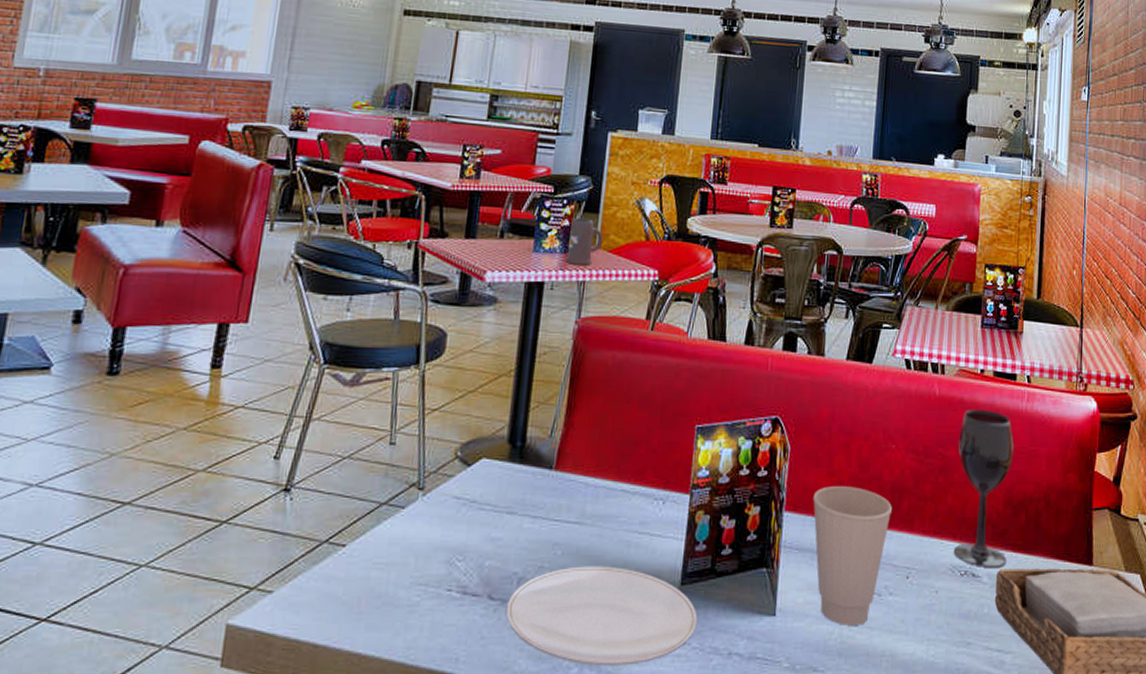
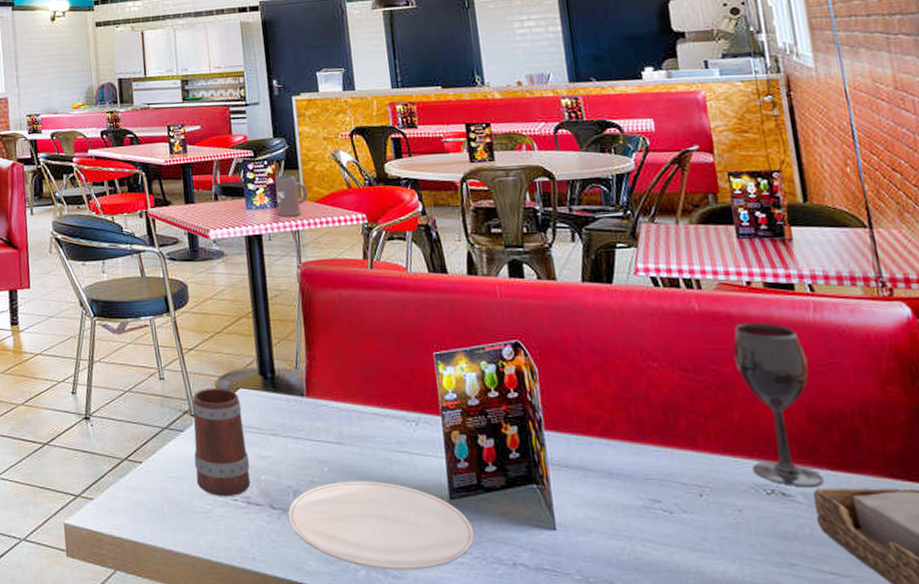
beer mug: none [407,446,480,587] -> present [192,379,251,497]
cup: present [813,486,893,626] -> none [573,405,669,542]

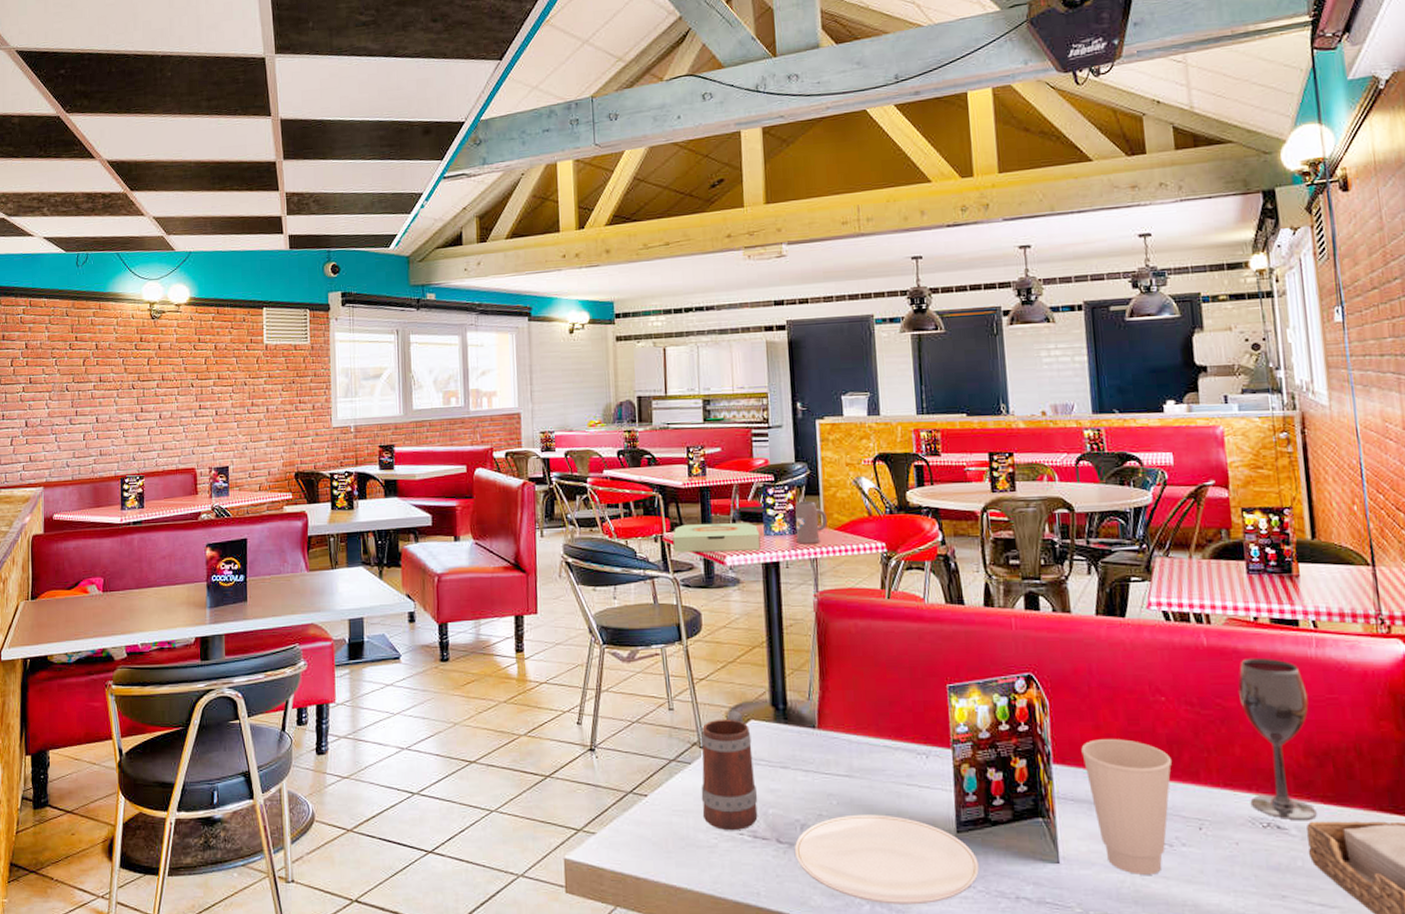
pizza box: none [157,197,243,227] -> present [673,523,761,553]
cup: none [573,405,669,542] -> present [1081,739,1173,875]

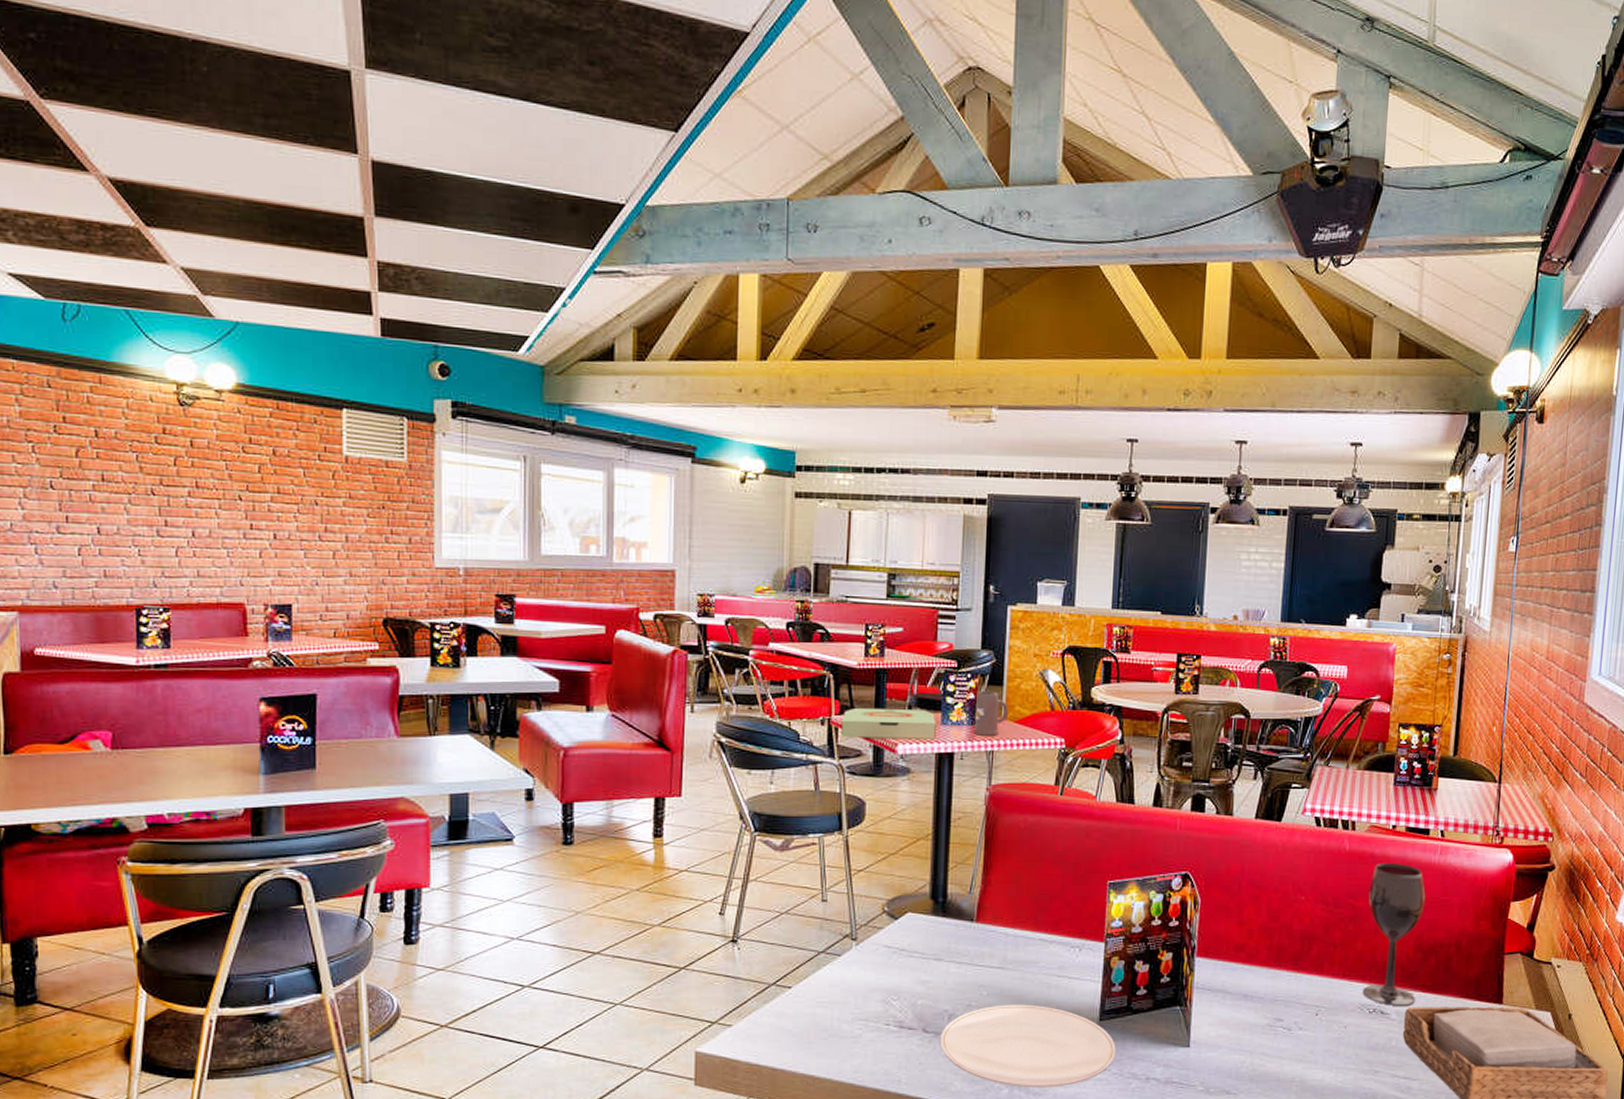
beer mug: present [701,710,758,831] -> none [848,902,908,1022]
cup: present [1081,739,1173,875] -> none [1224,934,1303,1056]

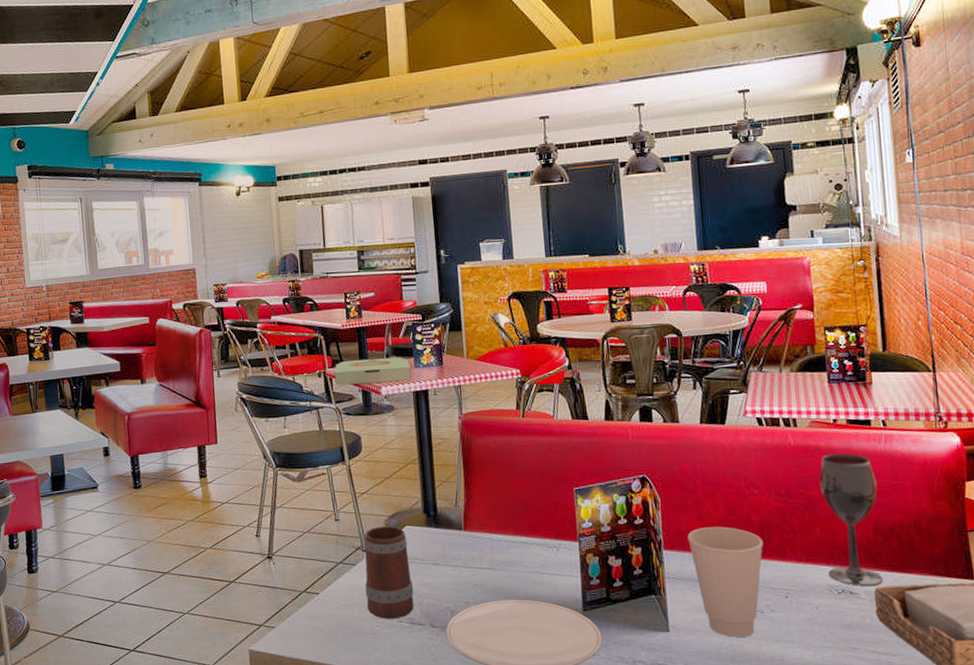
beer mug: none [848,902,908,1022] -> present [364,518,414,620]
beer mug: present [974,691,1008,736] -> none [440,336,469,374]
cup: none [1224,934,1303,1056] -> present [687,526,764,637]

